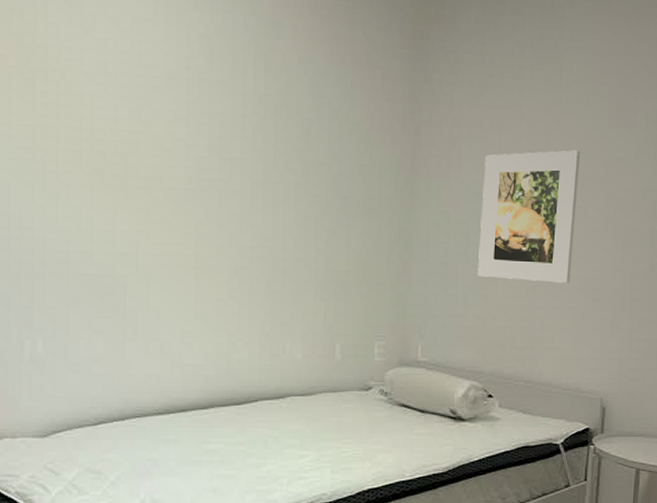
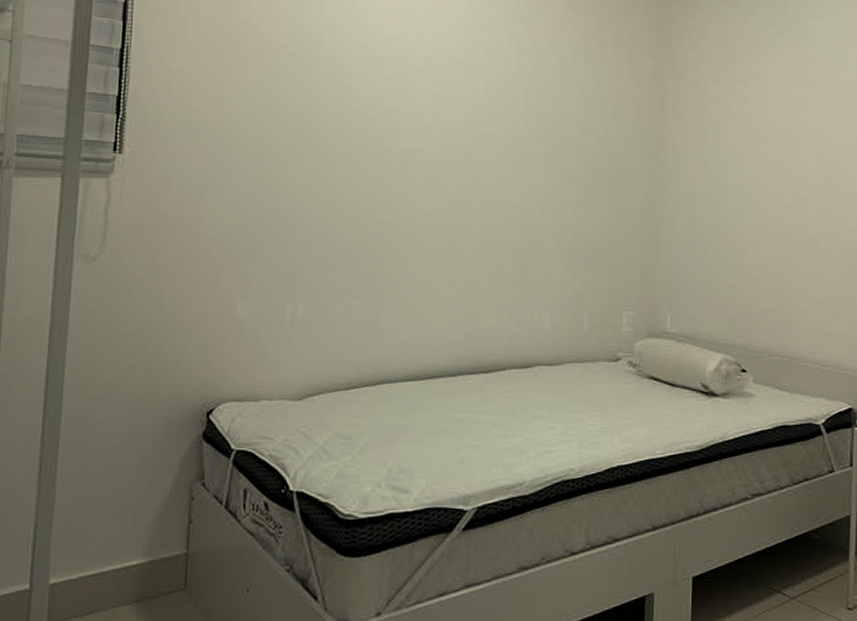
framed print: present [478,150,580,283] -> none [727,121,828,254]

